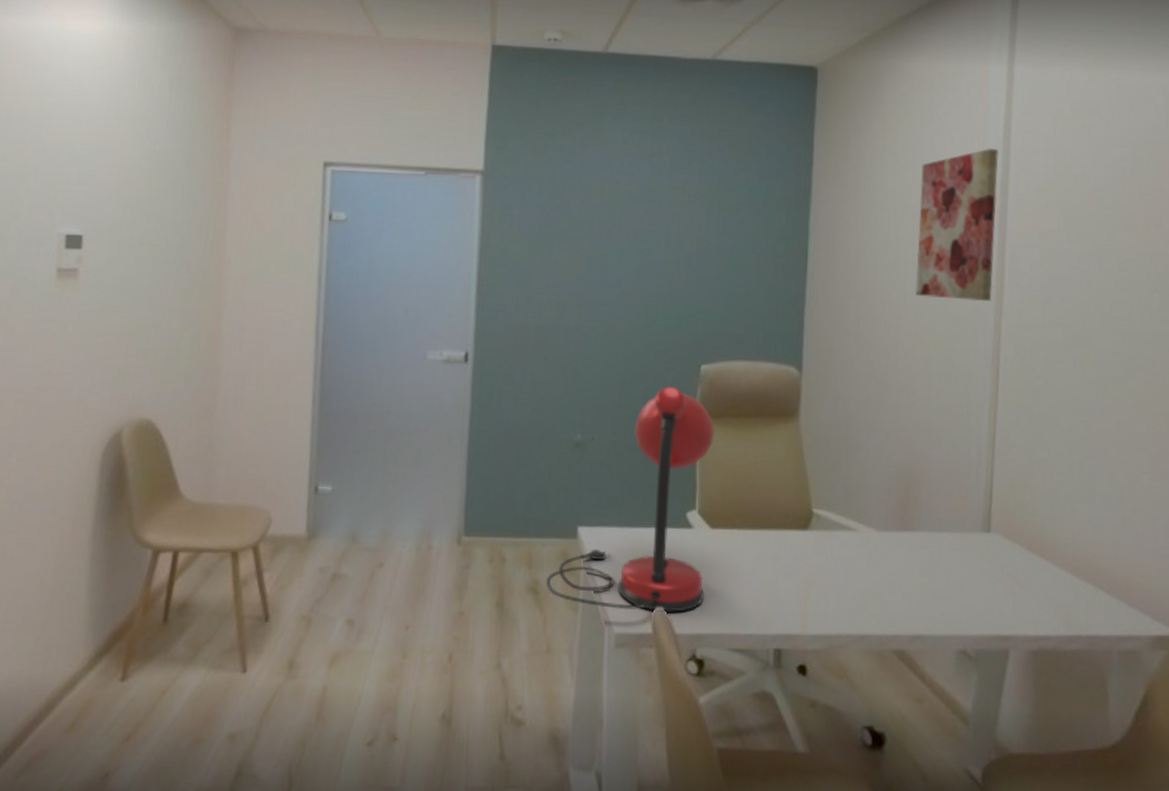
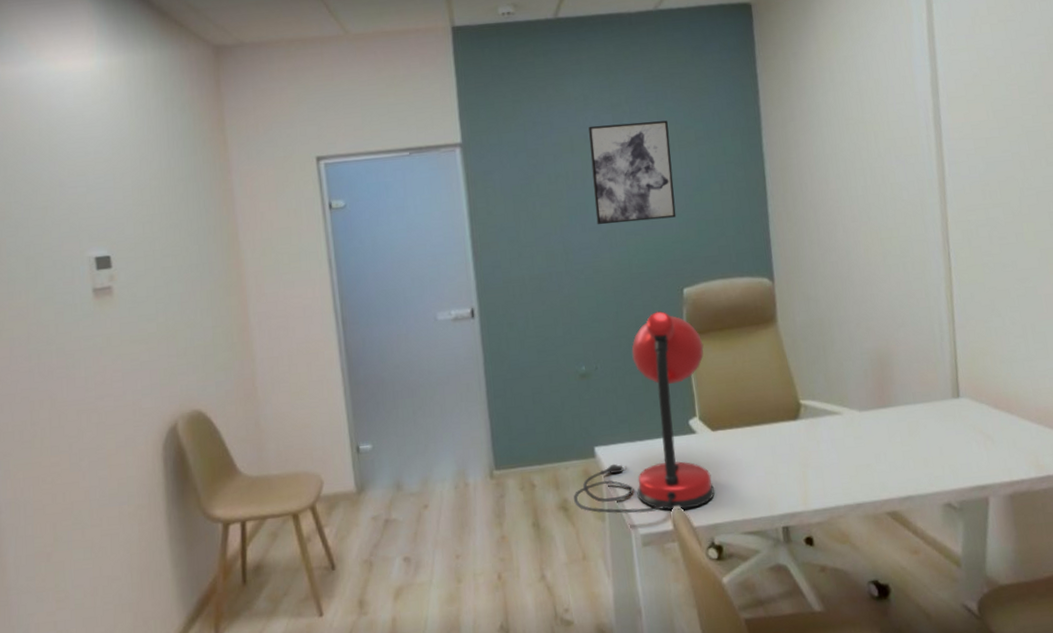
wall art: none [617,173,709,286] -> present [588,120,677,225]
wall art: present [915,148,999,302] -> none [858,54,936,198]

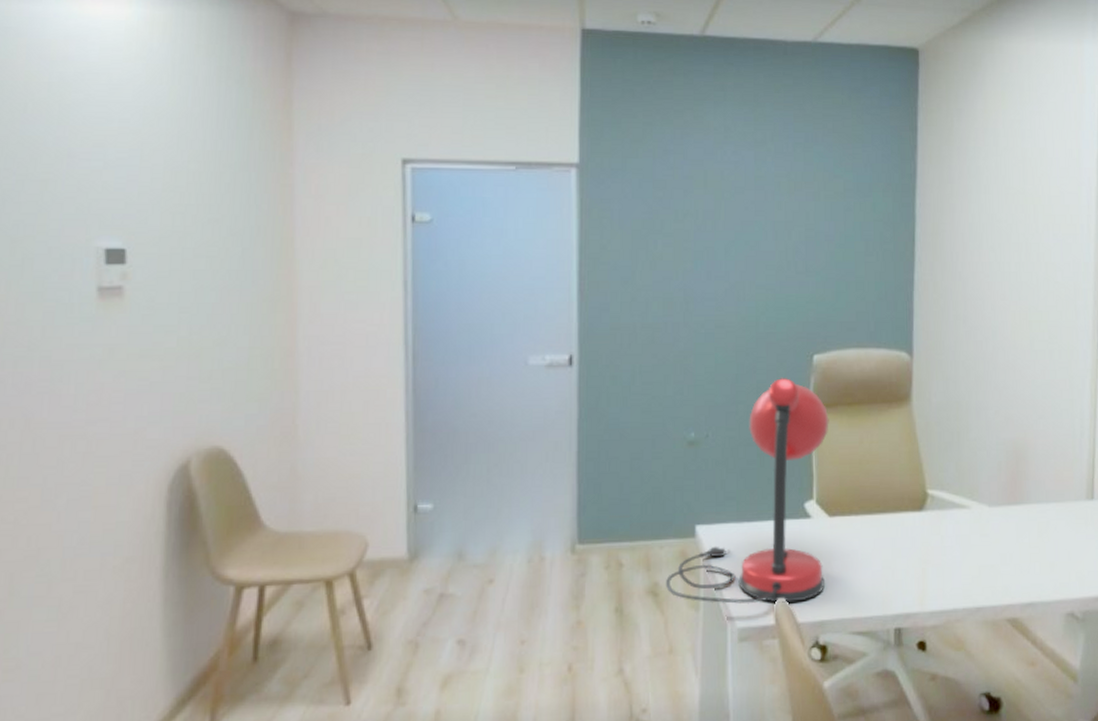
wall art: present [588,120,677,225] -> none [724,162,815,275]

